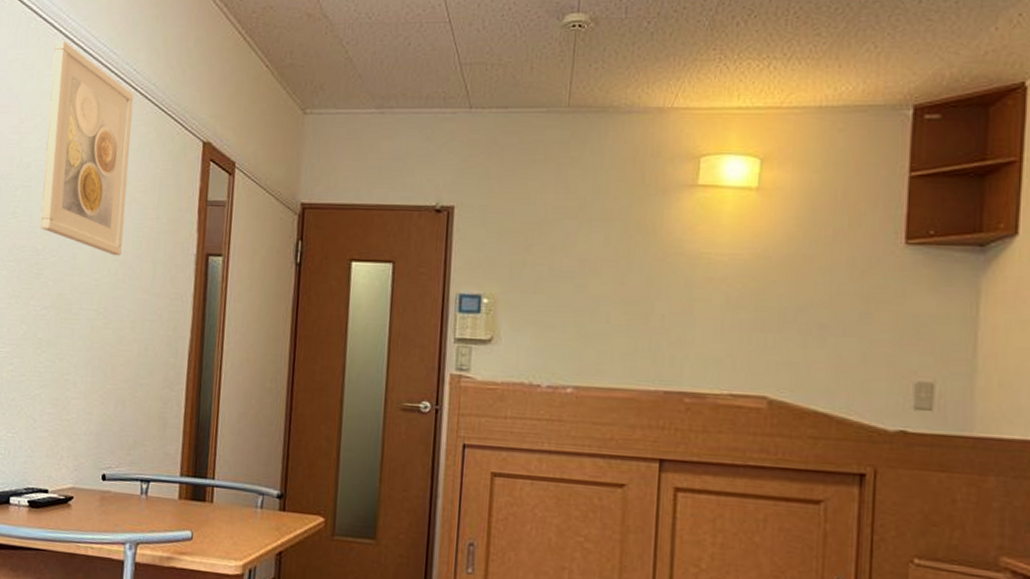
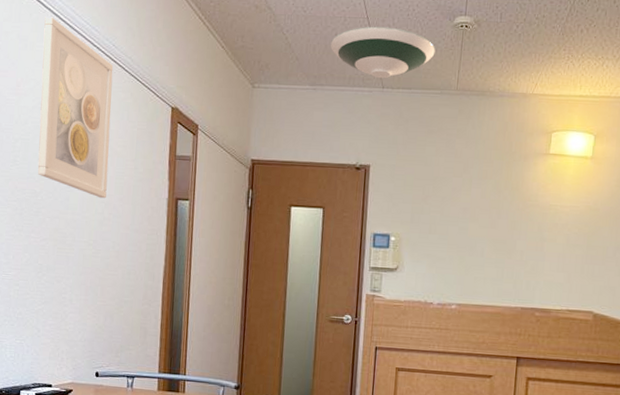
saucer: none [401,31,539,96] -> present [330,26,435,79]

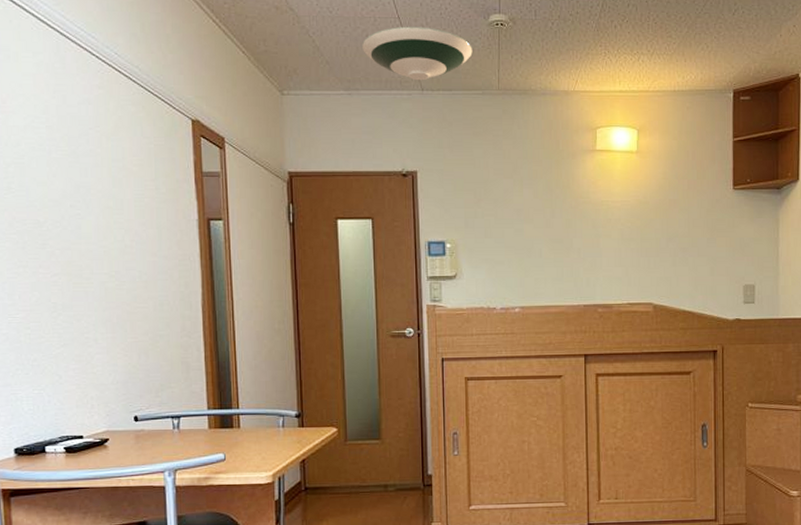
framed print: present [37,17,114,199] -> none [28,23,125,224]

